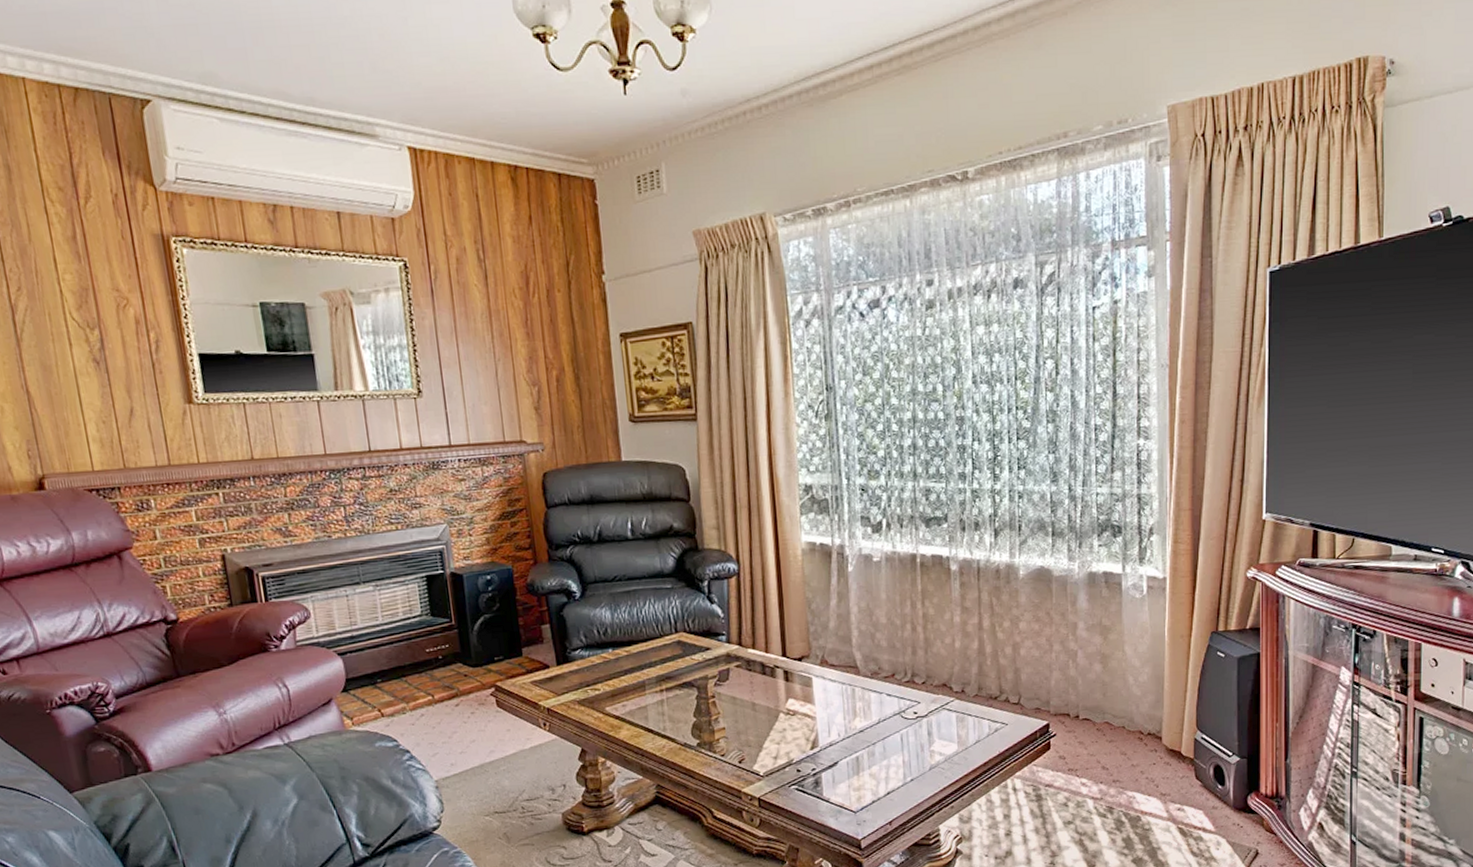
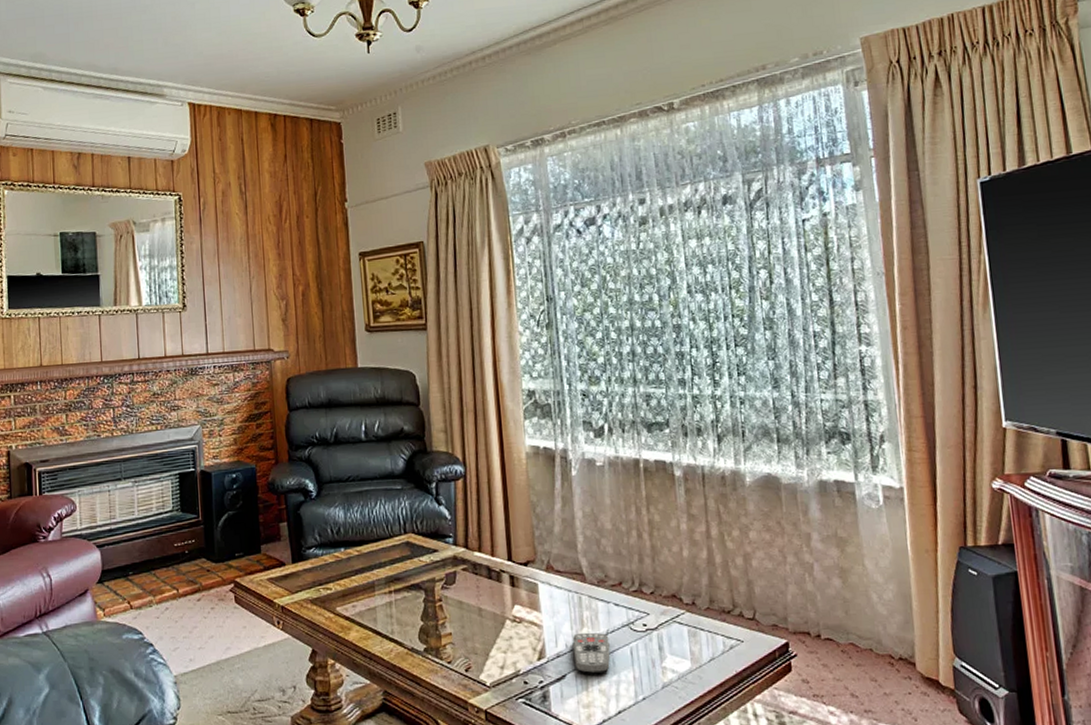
remote control: none [845,721,881,760] -> present [572,632,610,674]

